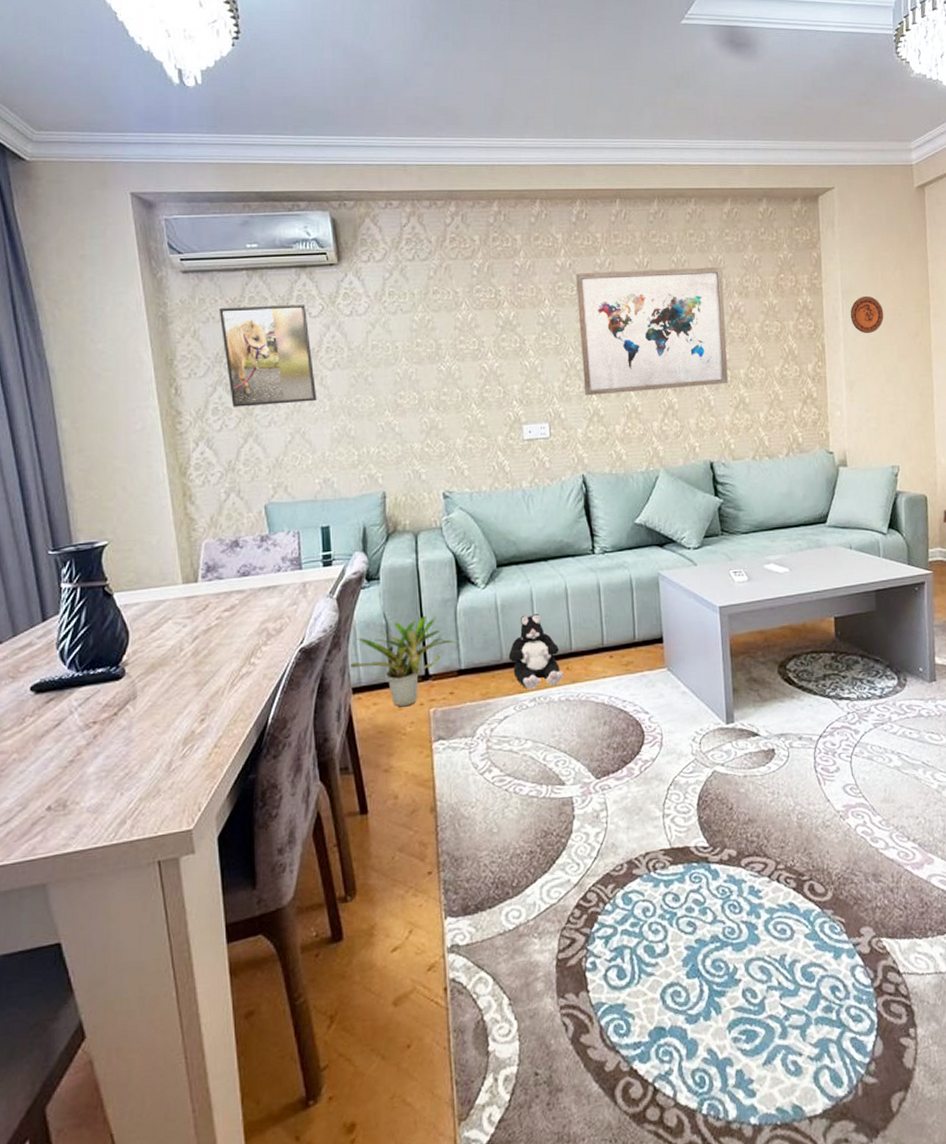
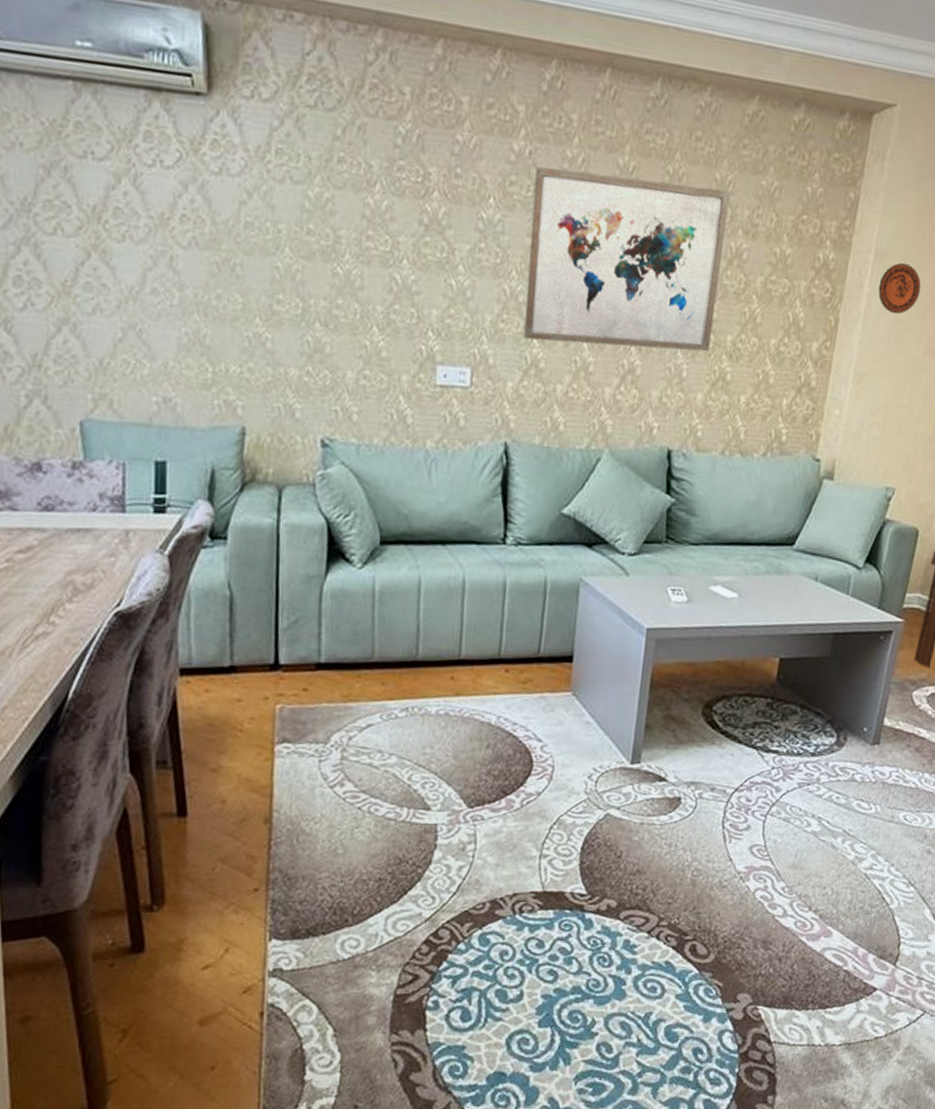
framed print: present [219,304,317,407] -> none [29,131,163,290]
potted plant: present [349,615,458,707] -> none [178,591,319,699]
plush toy: present [508,613,564,689] -> none [381,607,447,697]

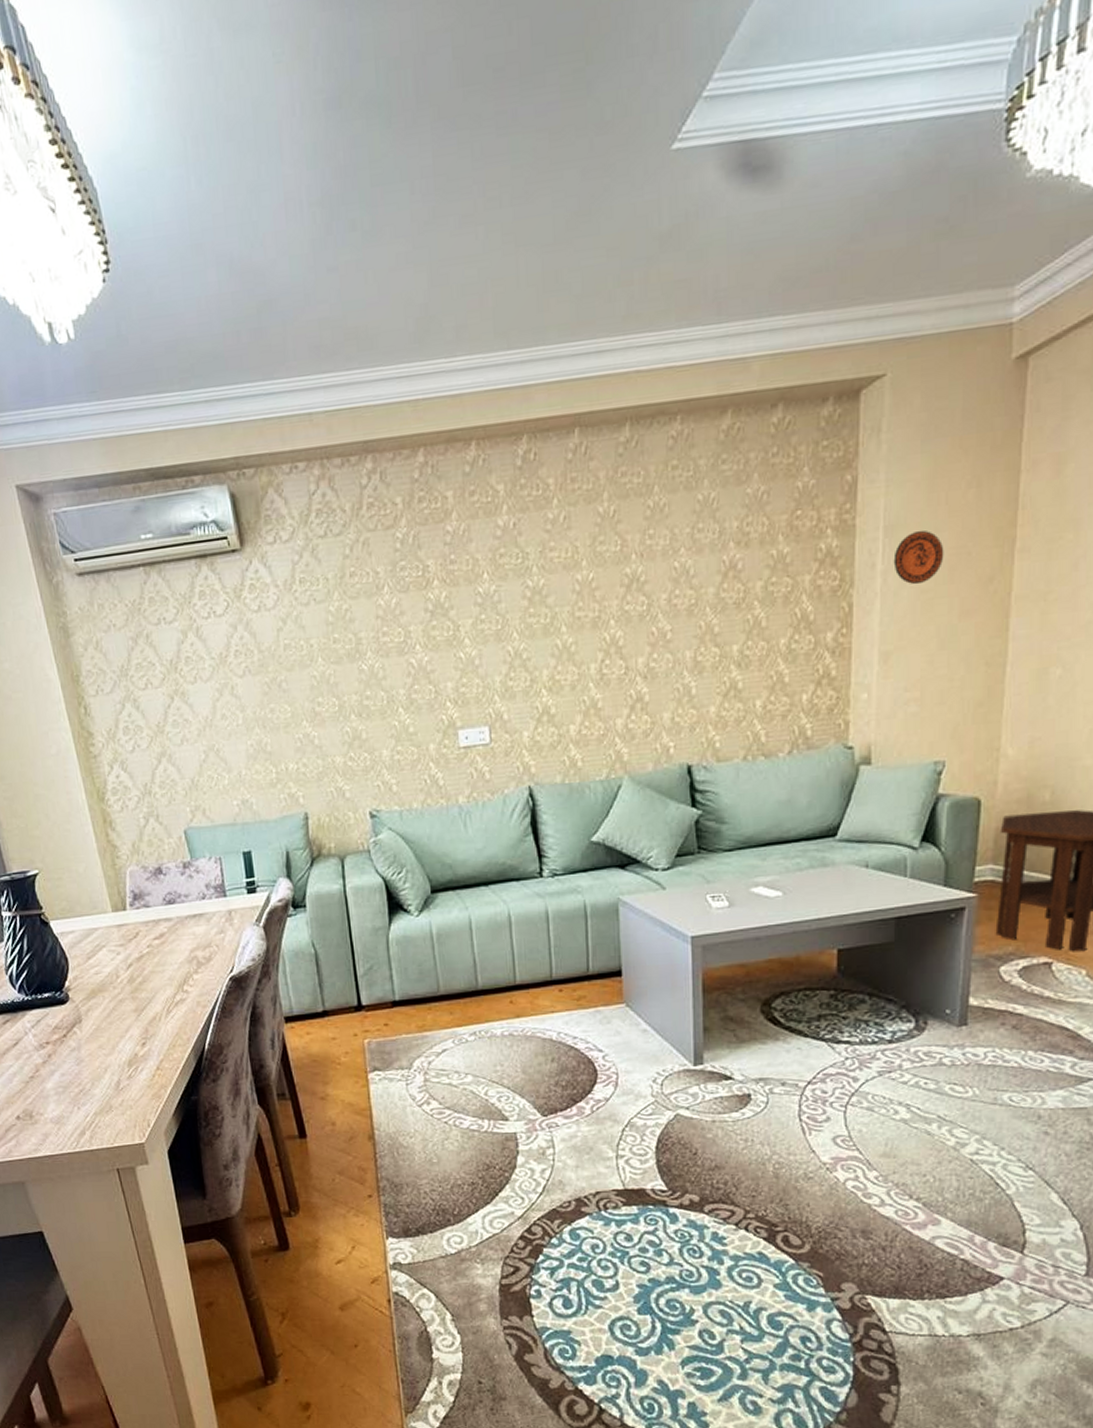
wall art: present [524,167,730,352] -> none [522,508,717,690]

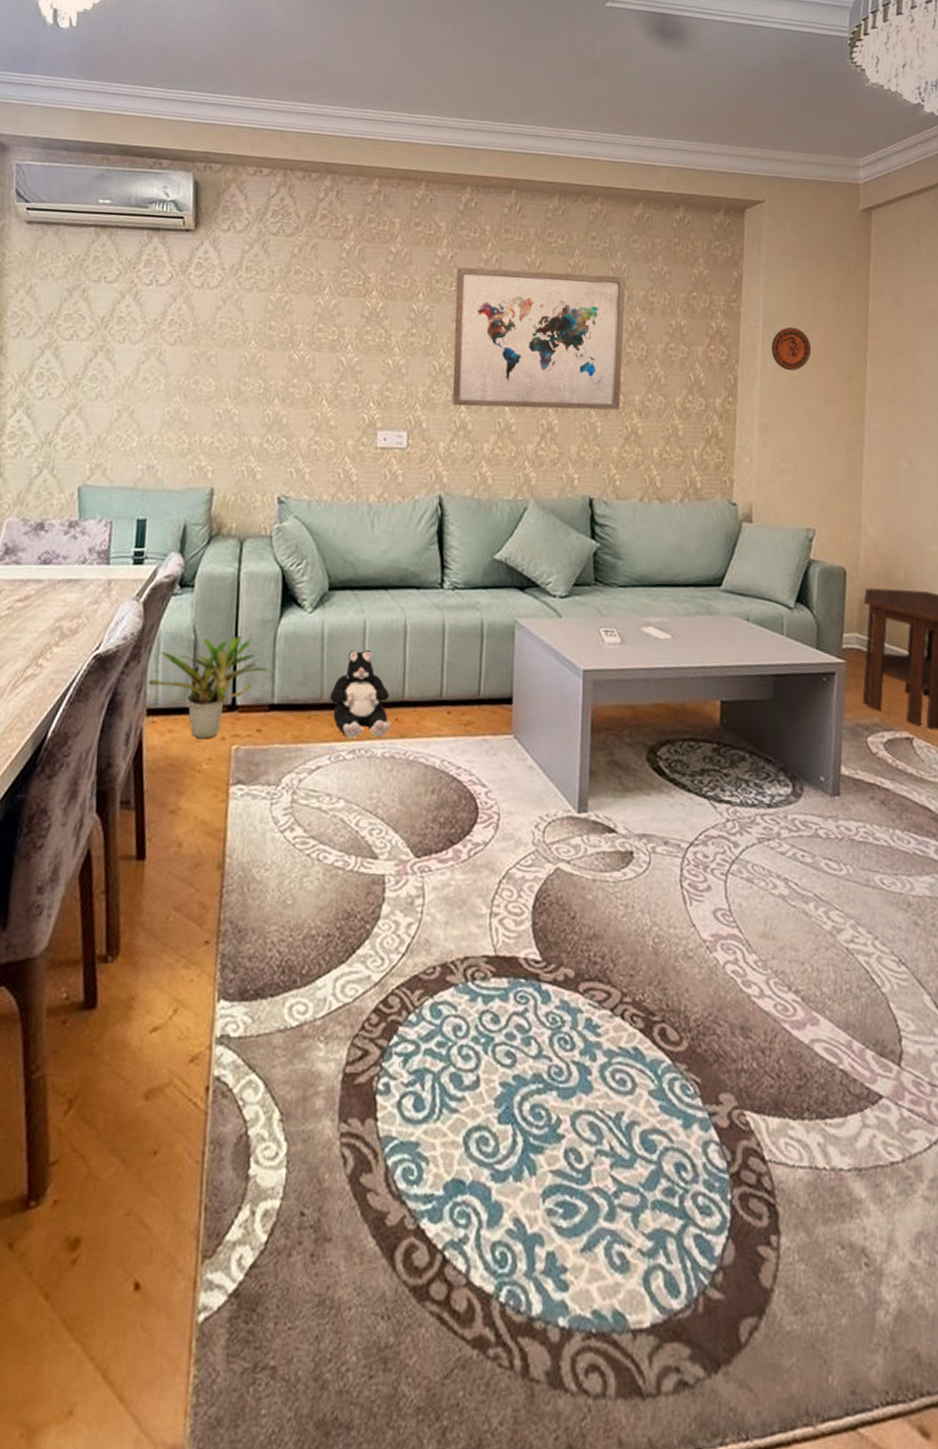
potted plant: none [280,944,391,1037] -> present [147,635,273,739]
plush toy: none [446,942,507,1023] -> present [329,649,392,738]
wall art: none [522,508,717,690] -> present [452,267,625,411]

